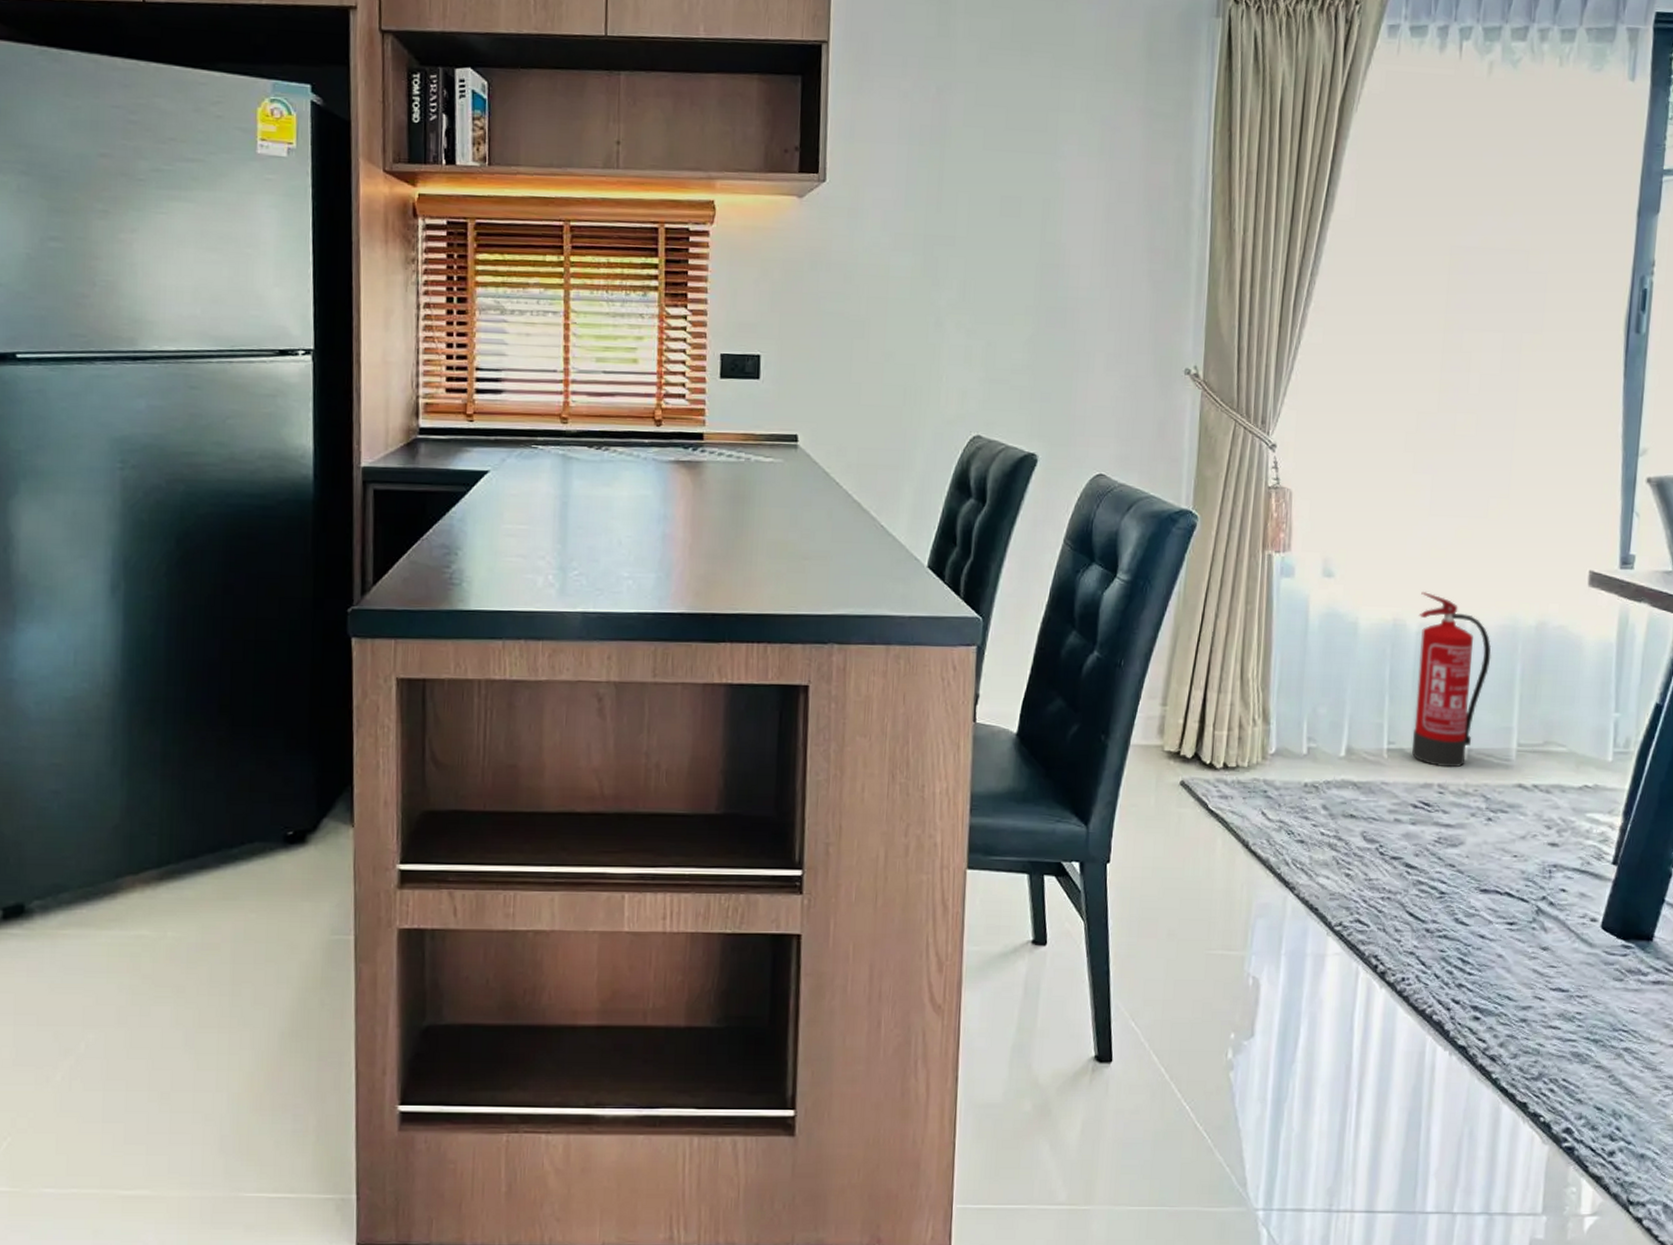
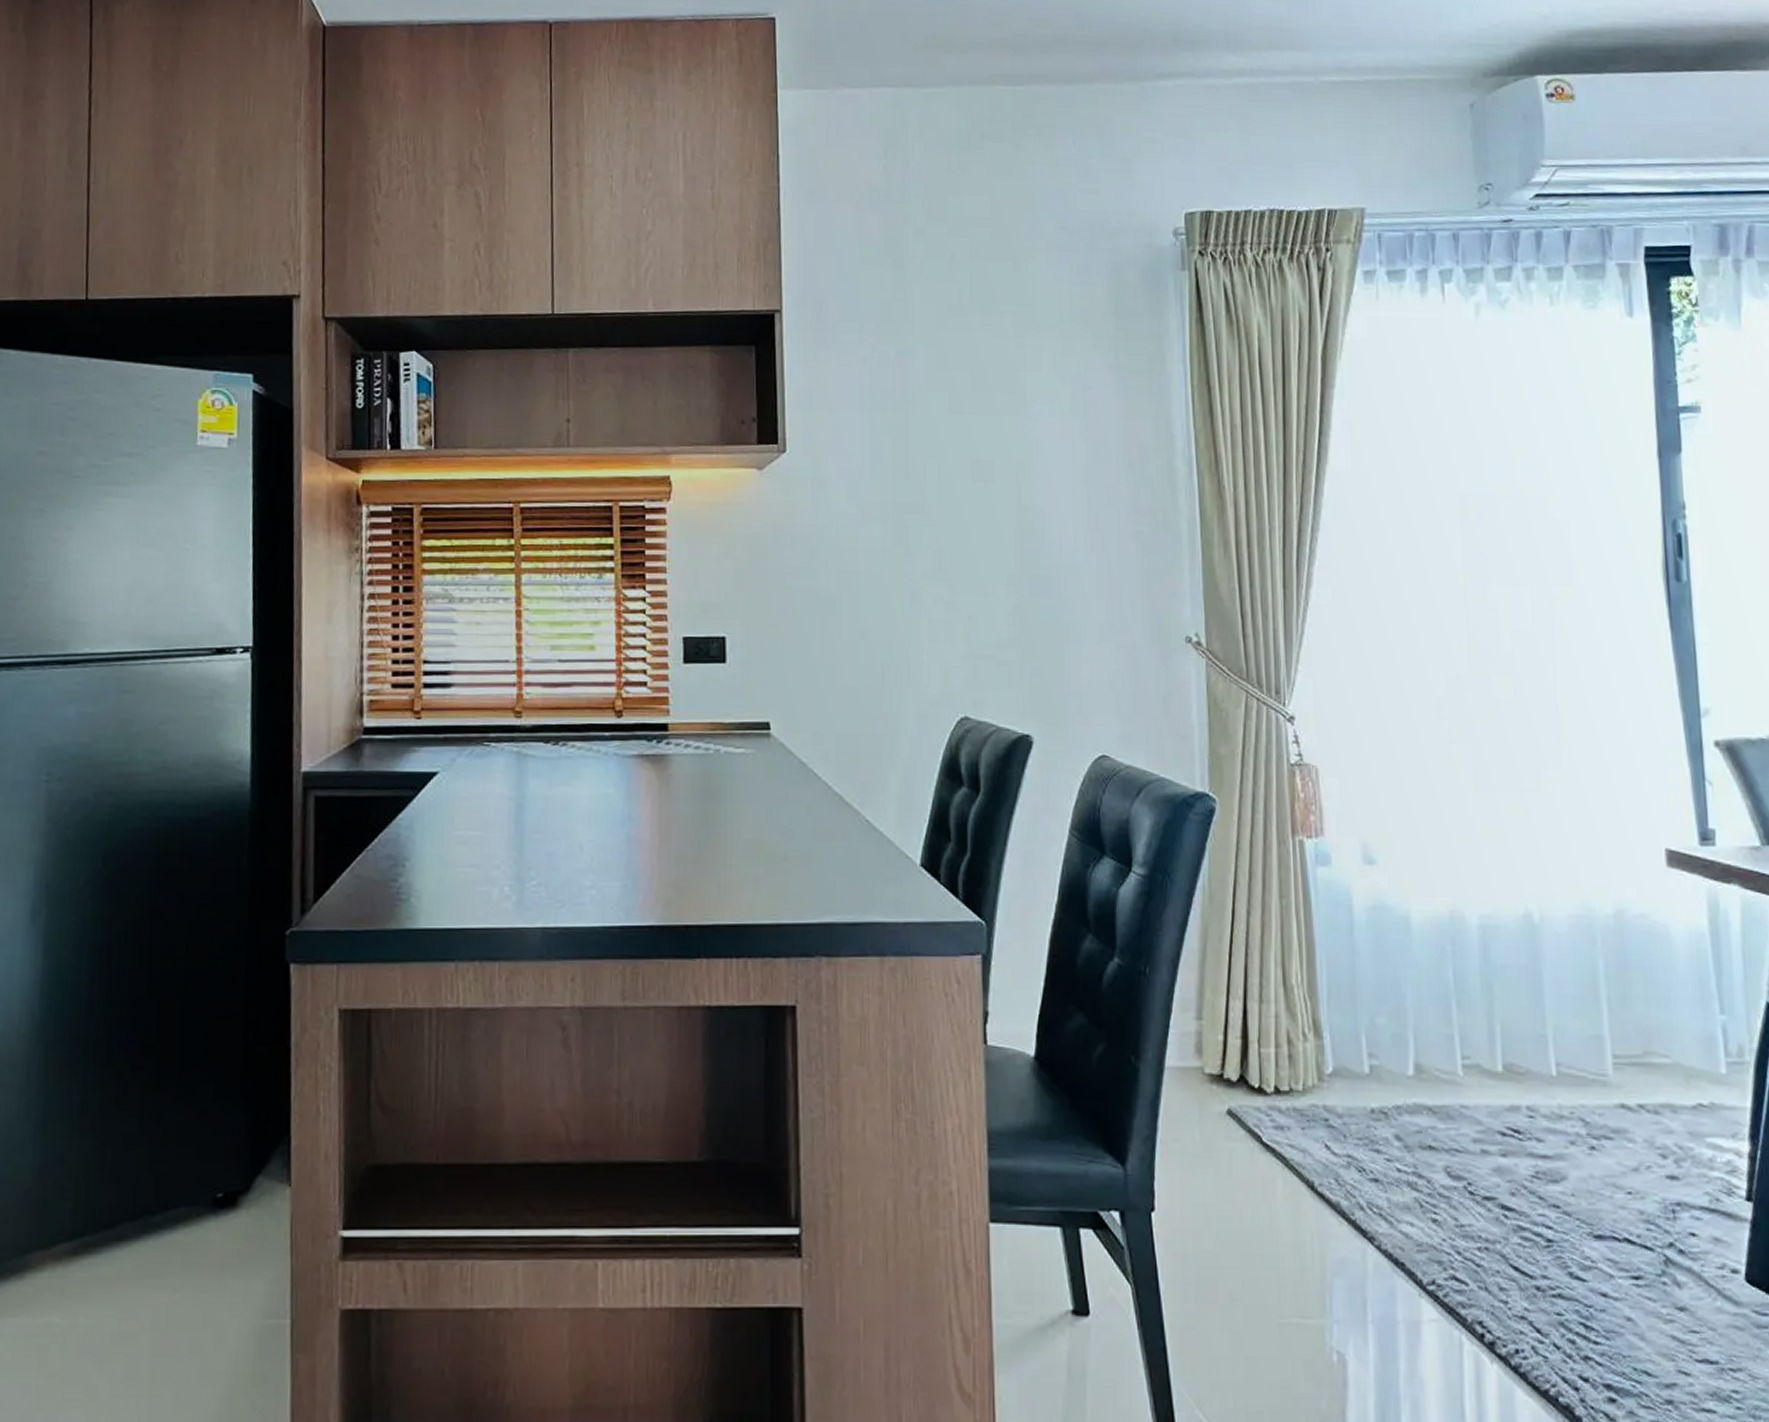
fire extinguisher: present [1412,592,1491,768] -> none [1477,879,1568,1086]

